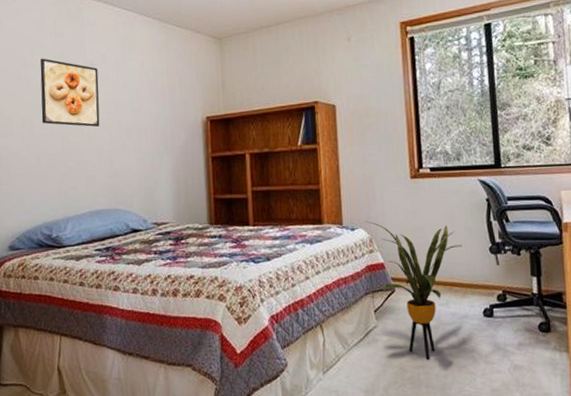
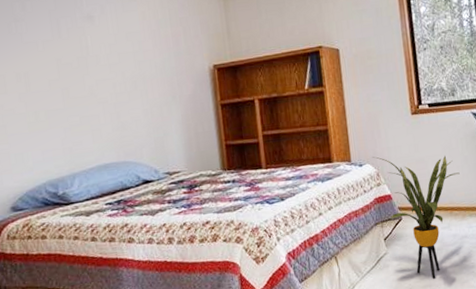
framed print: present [40,58,100,127] -> none [32,11,103,80]

